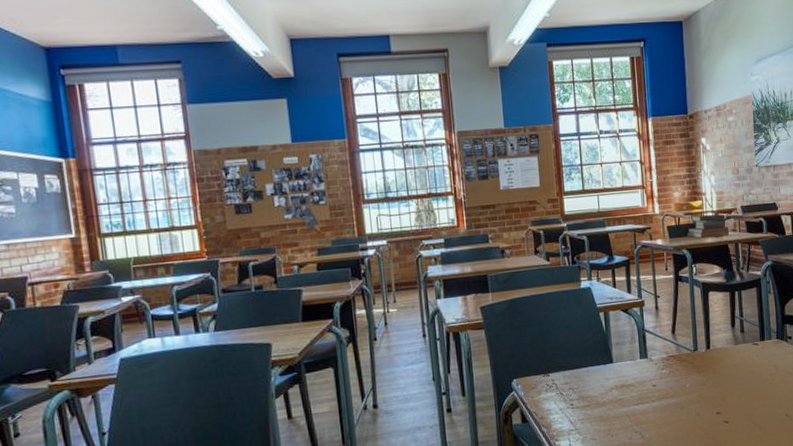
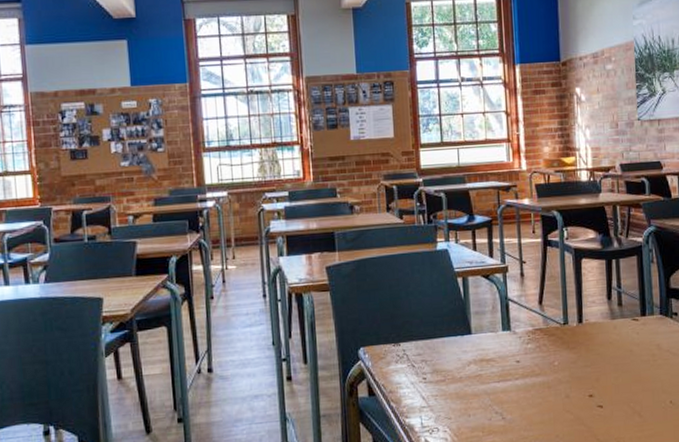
books: present [686,214,730,239] -> none [557,172,607,199]

